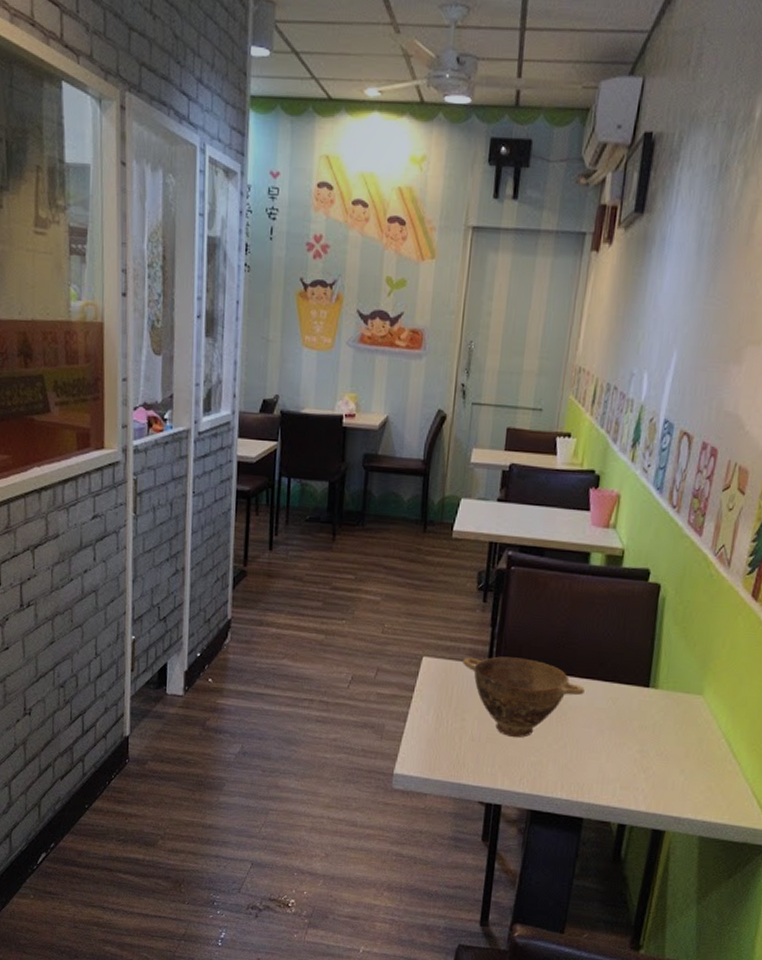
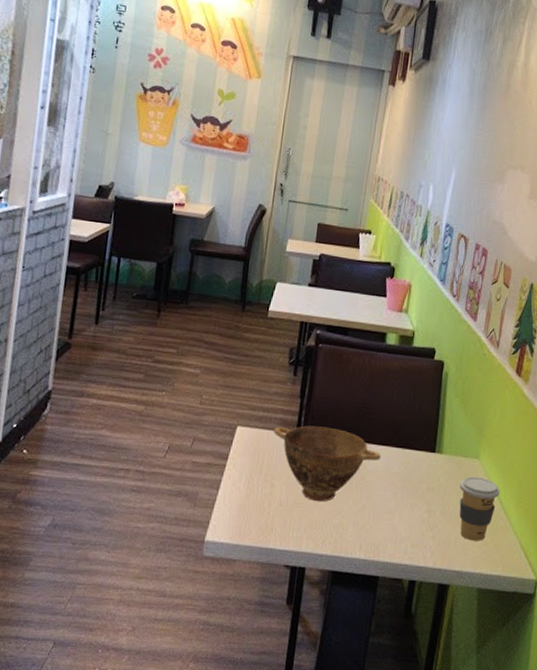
coffee cup: none [677,714,729,786] -> present [459,476,500,541]

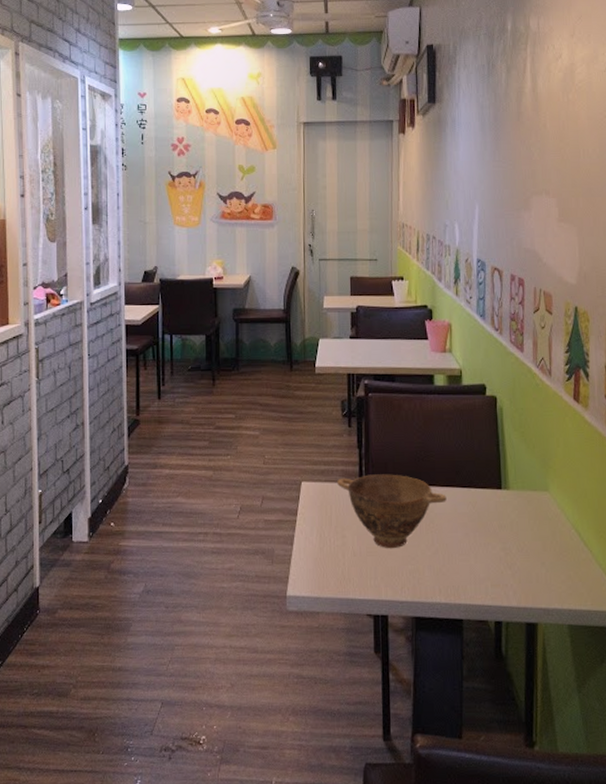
coffee cup: present [459,476,500,541] -> none [532,510,576,576]

